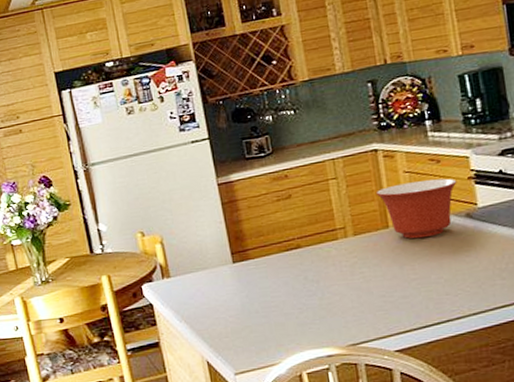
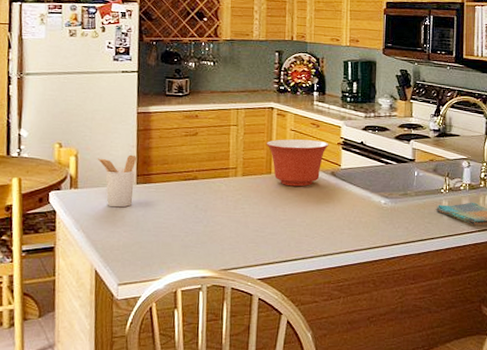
utensil holder: none [184,231,232,292] -> present [97,154,137,208]

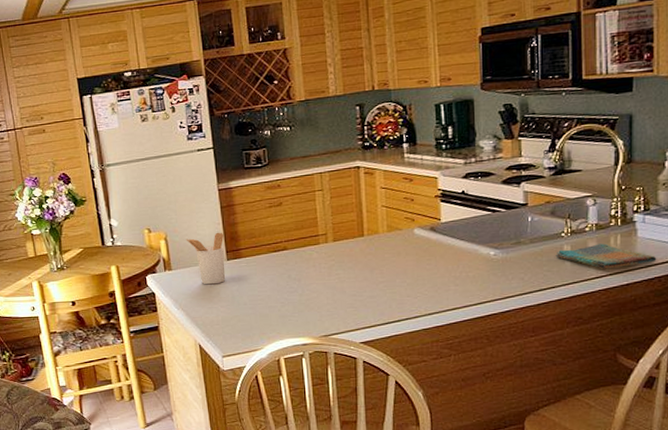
mixing bowl: present [266,139,329,187] -> none [355,195,425,247]

